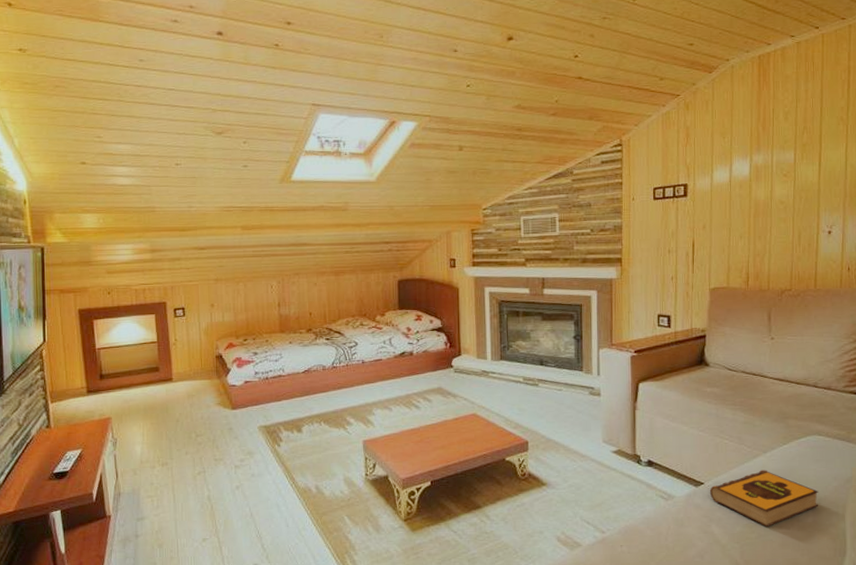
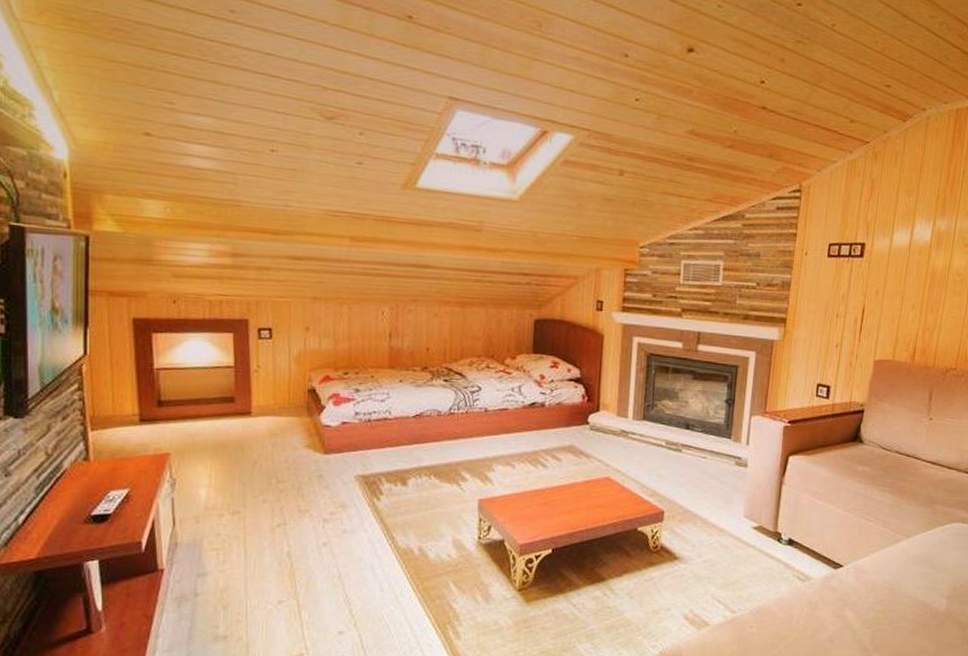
hardback book: present [709,470,819,527] -> none [847,555,956,613]

